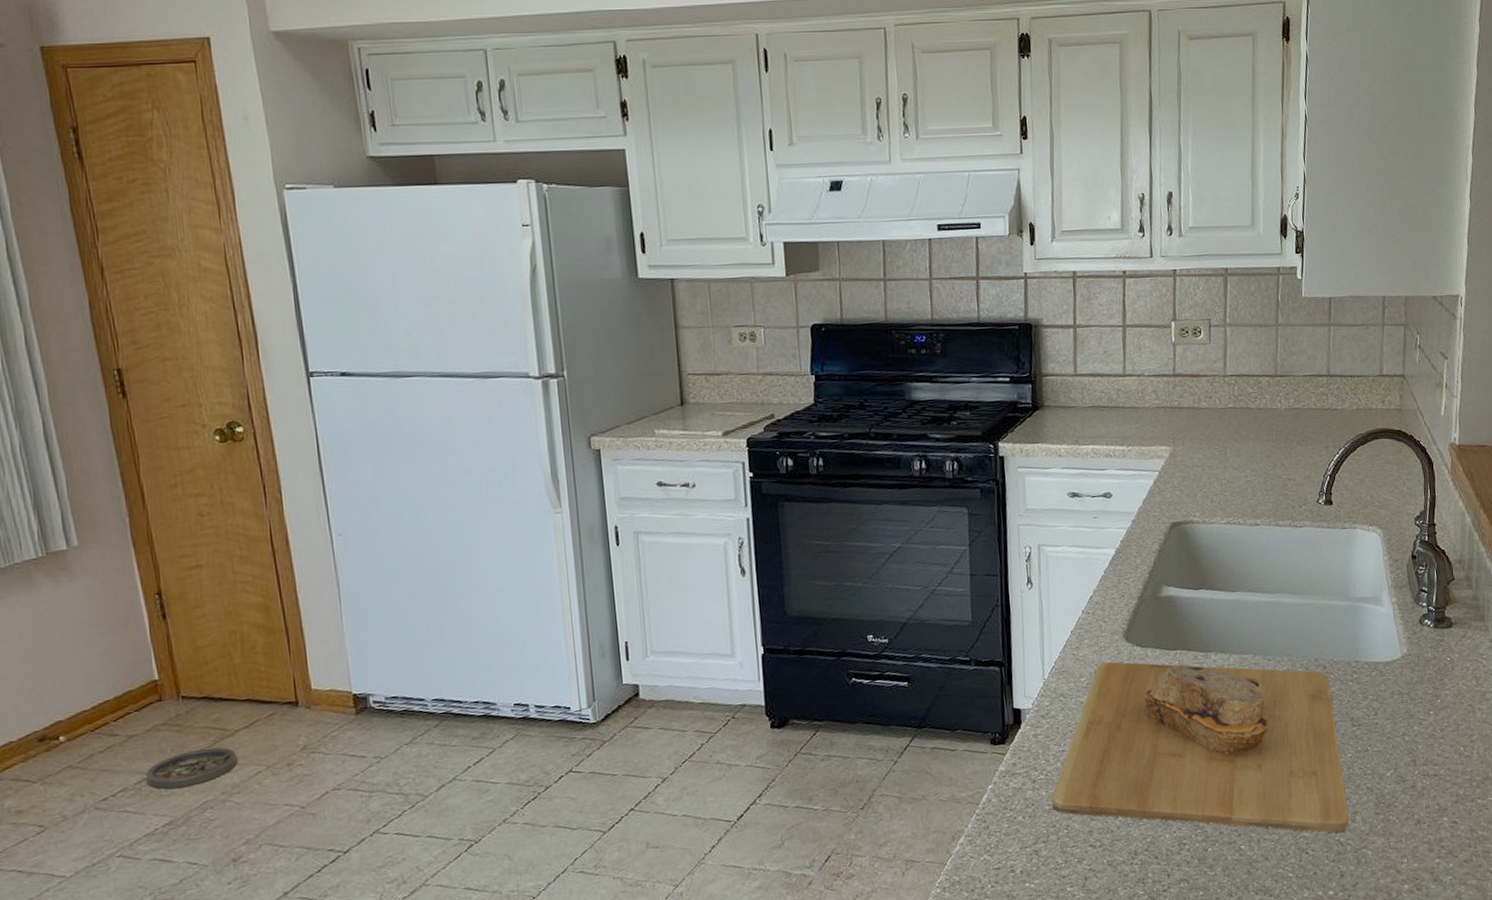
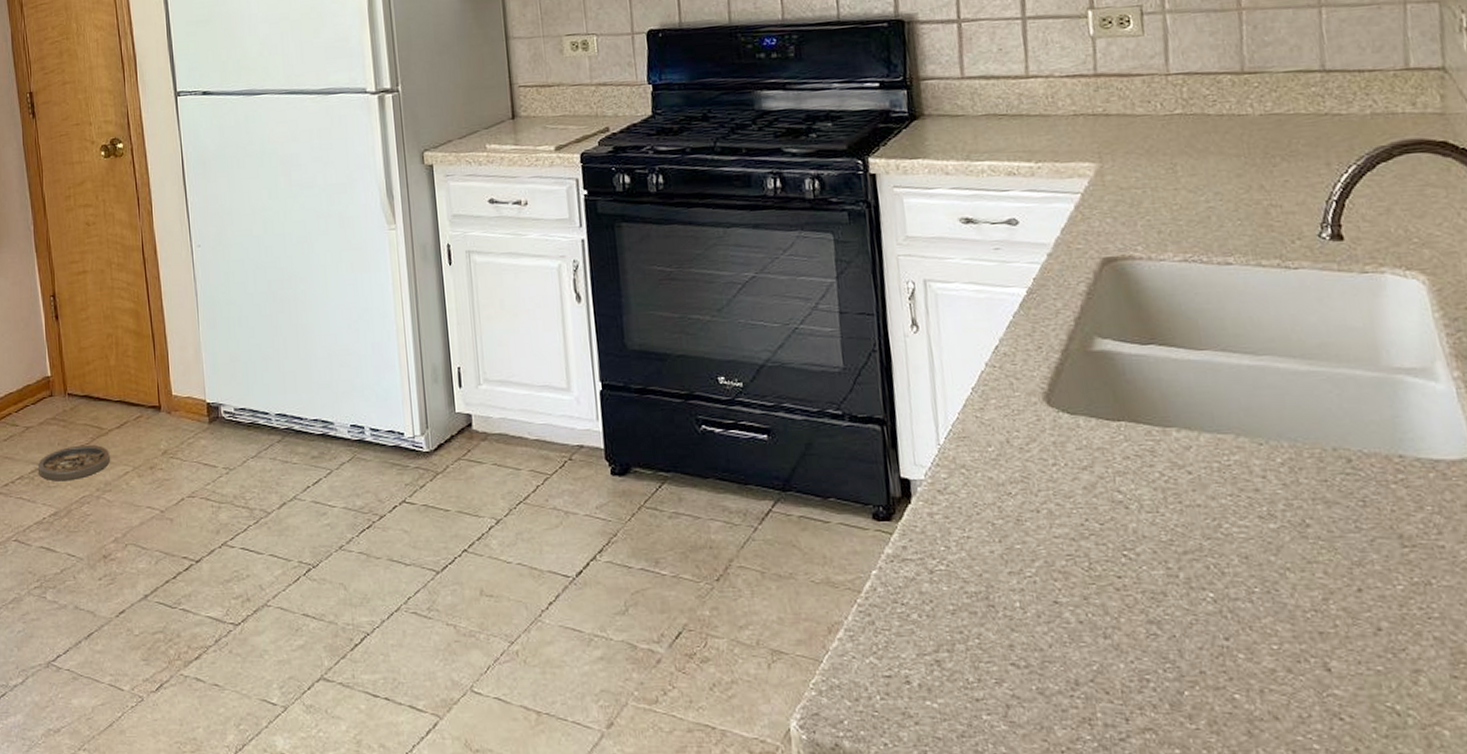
cutting board: present [1051,662,1349,834] -> none [955,429,1408,698]

